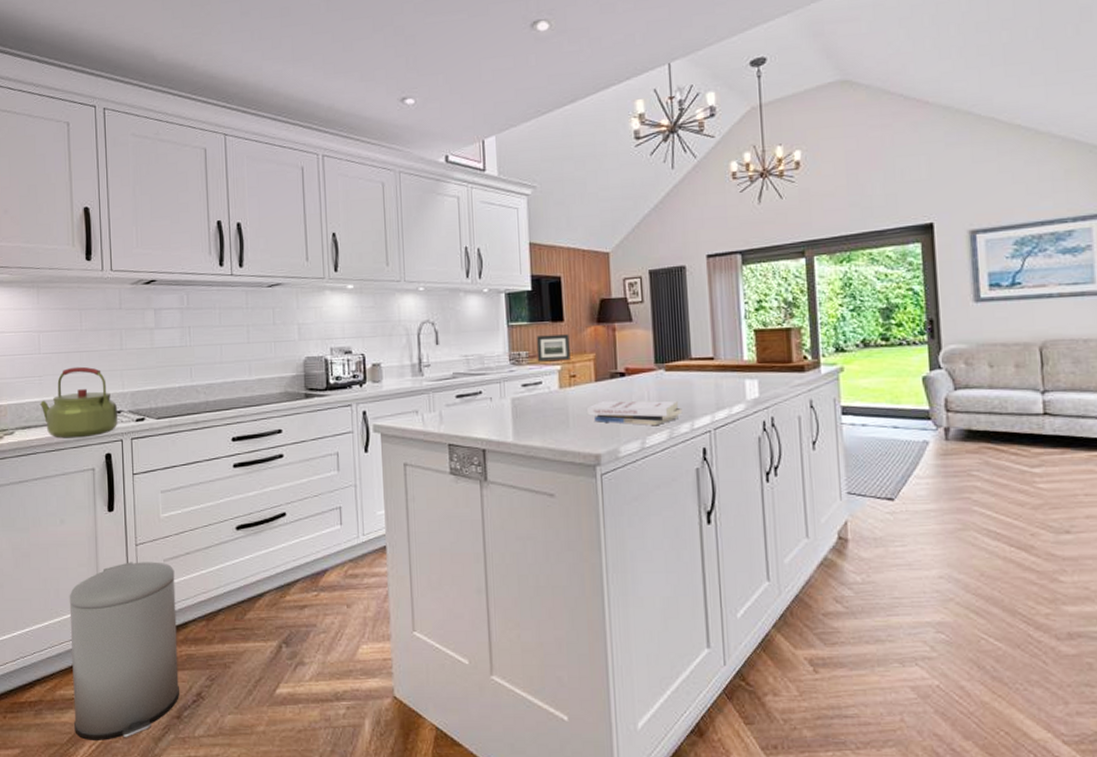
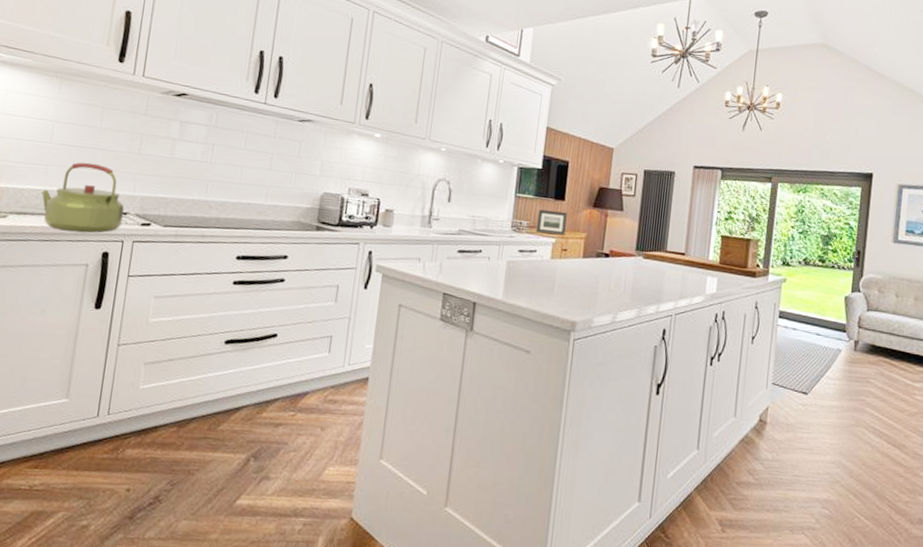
pedal bin: present [69,562,179,740] -> none [16,360,154,534]
books: present [587,400,683,426] -> none [571,276,652,305]

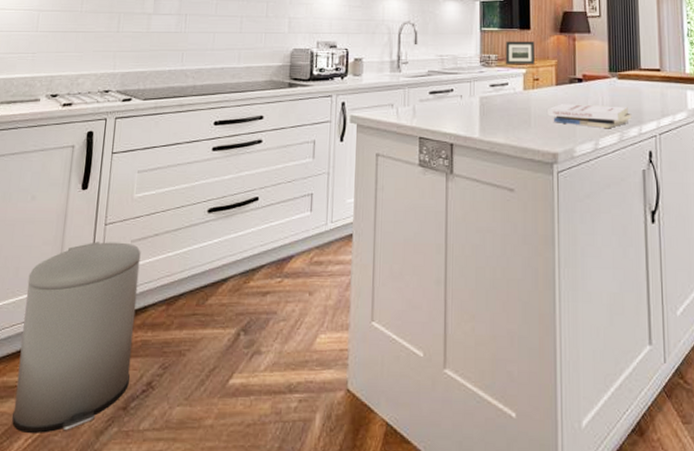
pedal bin: none [16,360,154,534] -> present [12,241,141,433]
kettle: present [41,162,124,234] -> none [29,46,106,115]
books: none [571,276,652,305] -> present [548,104,632,129]

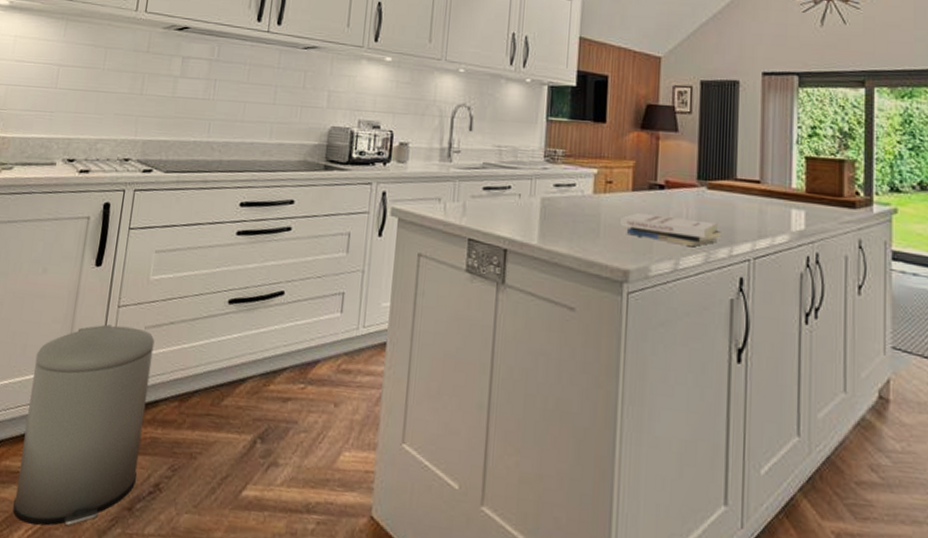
picture frame: present [506,41,535,65] -> none [575,135,610,165]

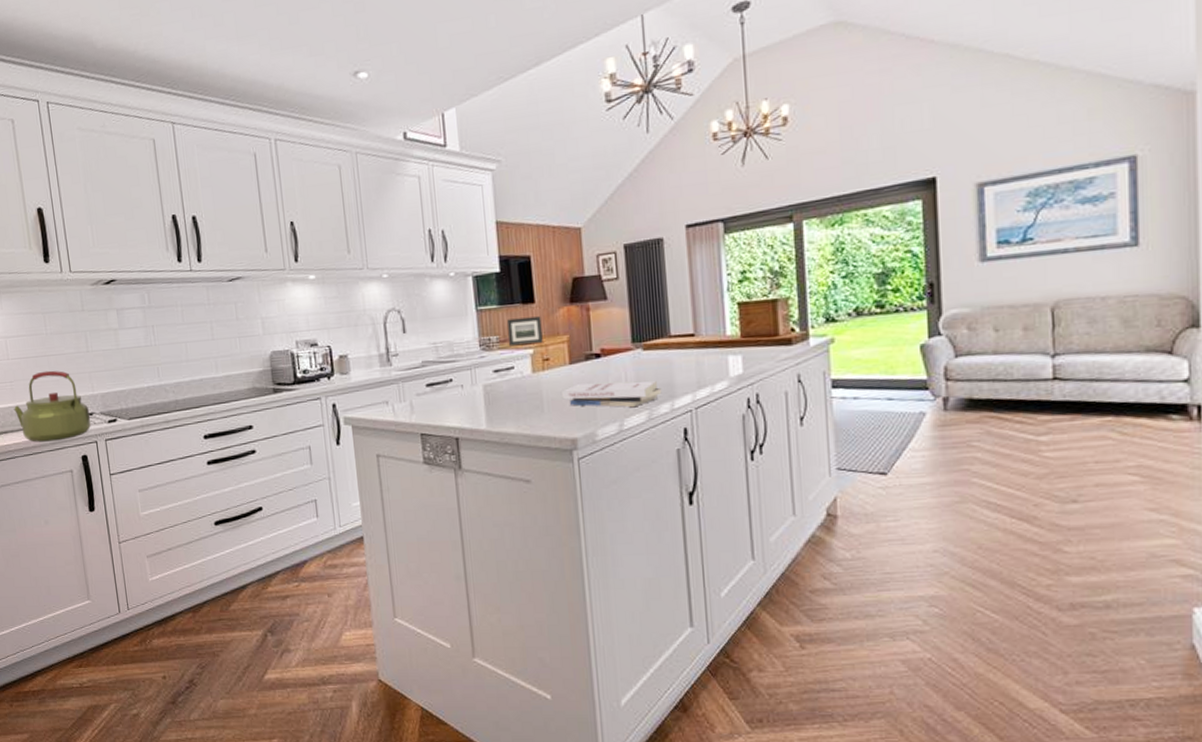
pedal bin: present [13,324,155,527] -> none [60,558,173,725]
kettle: none [45,106,126,183] -> present [13,370,91,443]
picture frame: none [575,135,610,165] -> present [507,316,543,347]

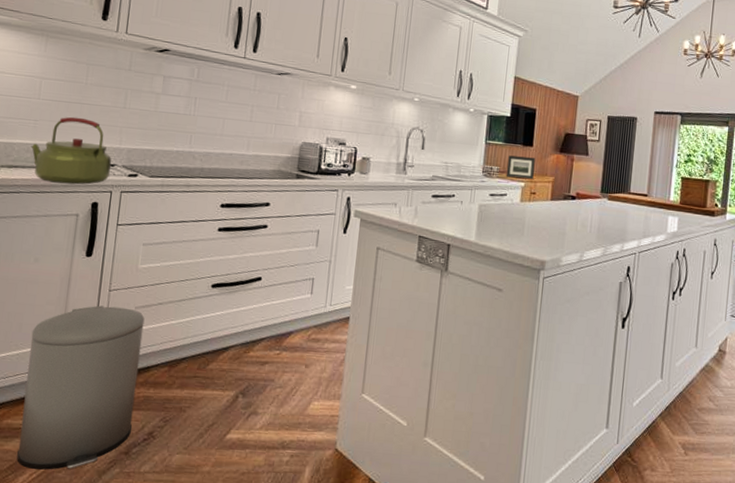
pedal bin: none [60,558,173,725] -> present [17,305,145,470]
books: present [562,380,662,408] -> none [540,217,617,244]

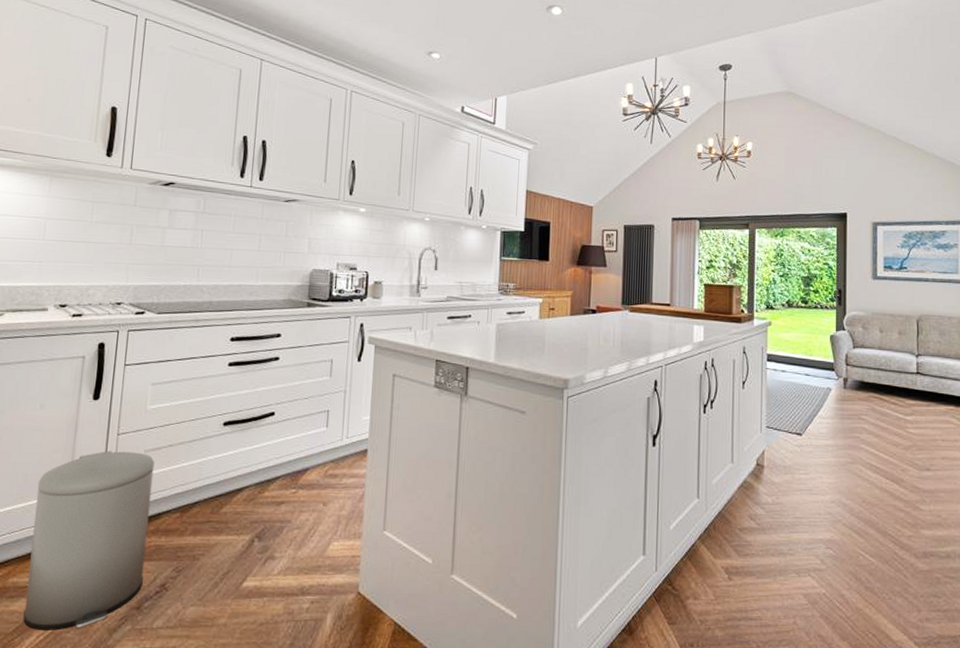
kettle: present [31,116,111,185] -> none [35,256,118,326]
picture frame: present [507,155,536,180] -> none [524,271,552,295]

